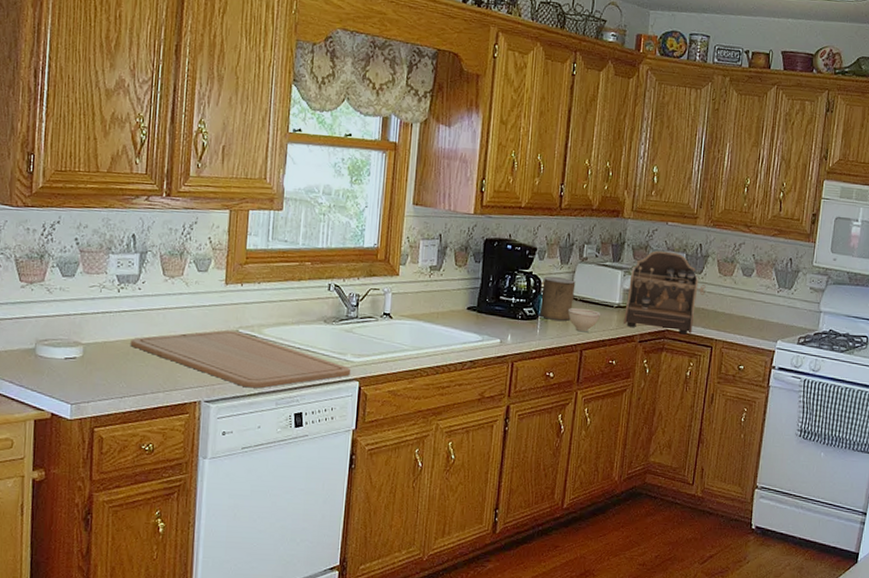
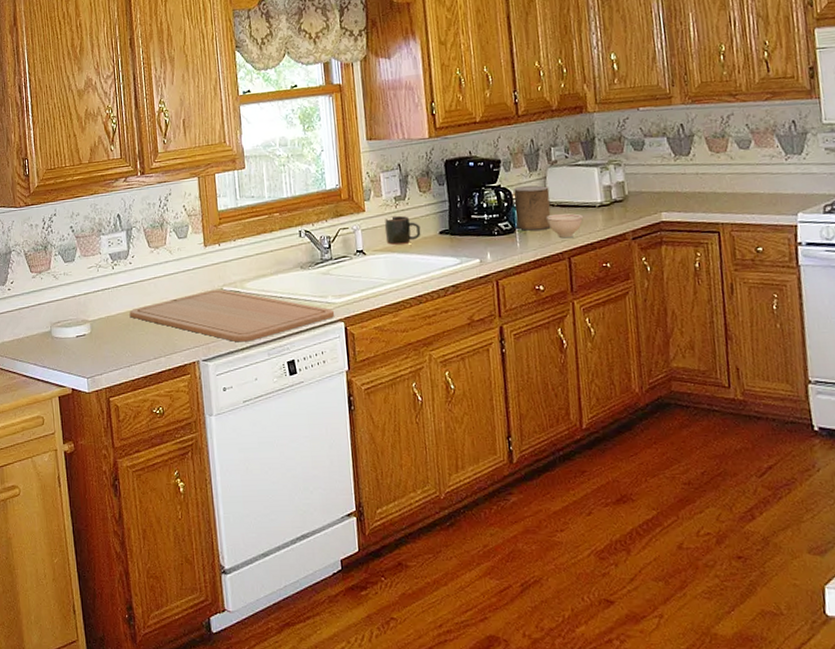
mug: none [414,284,450,315] -> present [384,215,421,246]
spice rack: present [624,250,706,335] -> none [608,138,698,225]

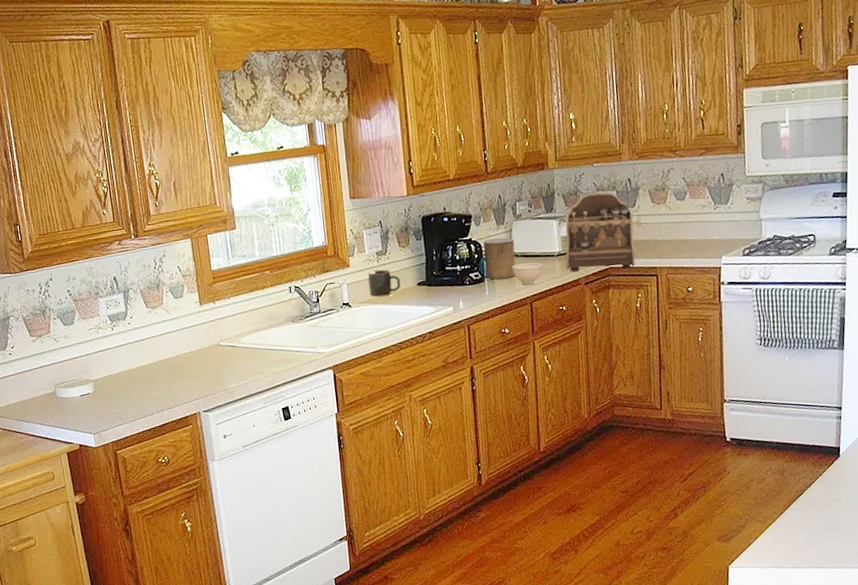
chopping board: present [129,289,335,342] -> none [131,345,324,393]
spice rack: none [608,138,698,225] -> present [565,192,642,272]

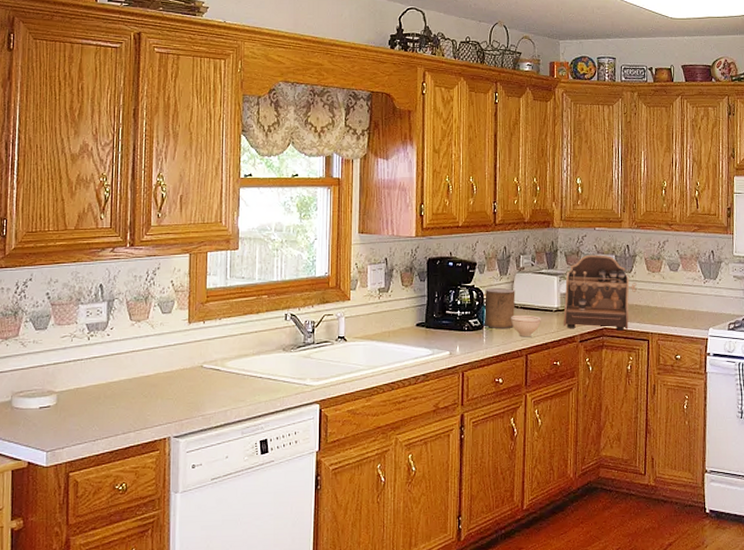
mug: present [367,269,401,298] -> none [366,306,400,334]

